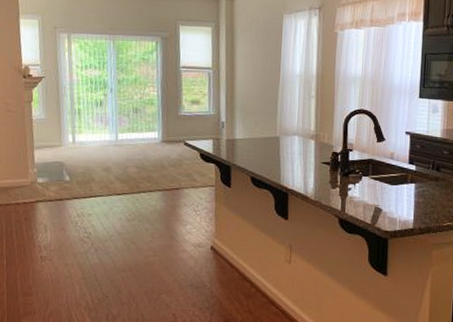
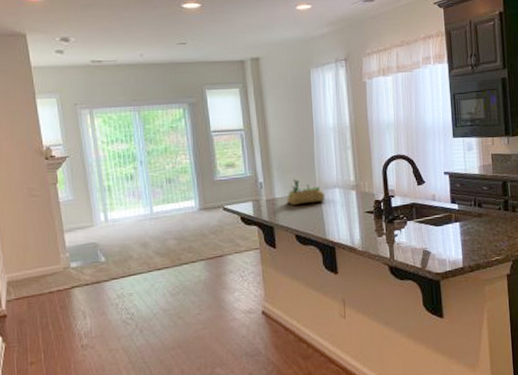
succulent planter: none [246,122,284,149] -> present [287,179,325,206]

